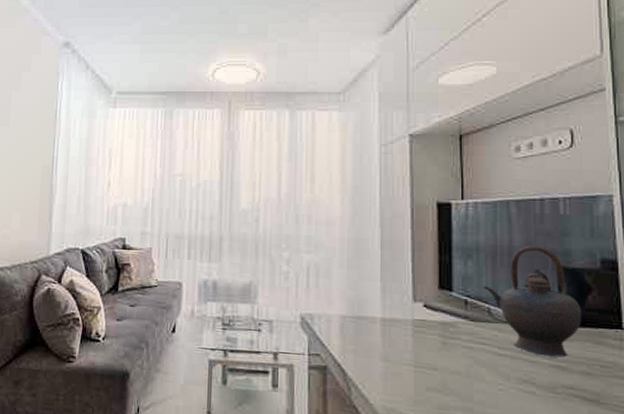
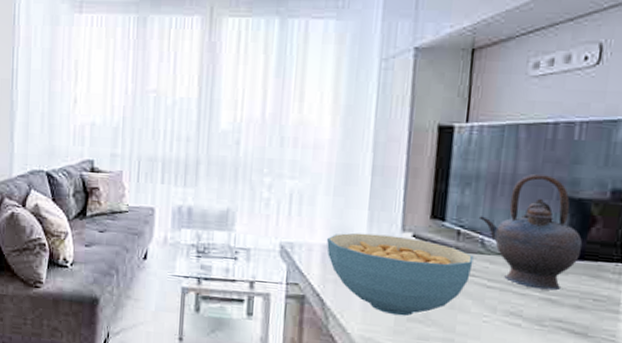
cereal bowl: none [344,303,483,386] -> present [327,232,474,316]

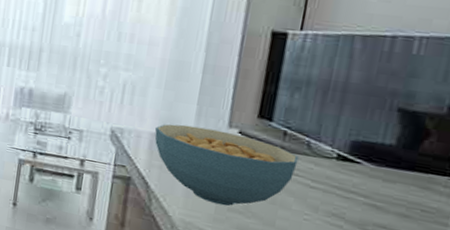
teapot: present [478,173,583,291] -> none [306,83,414,198]

